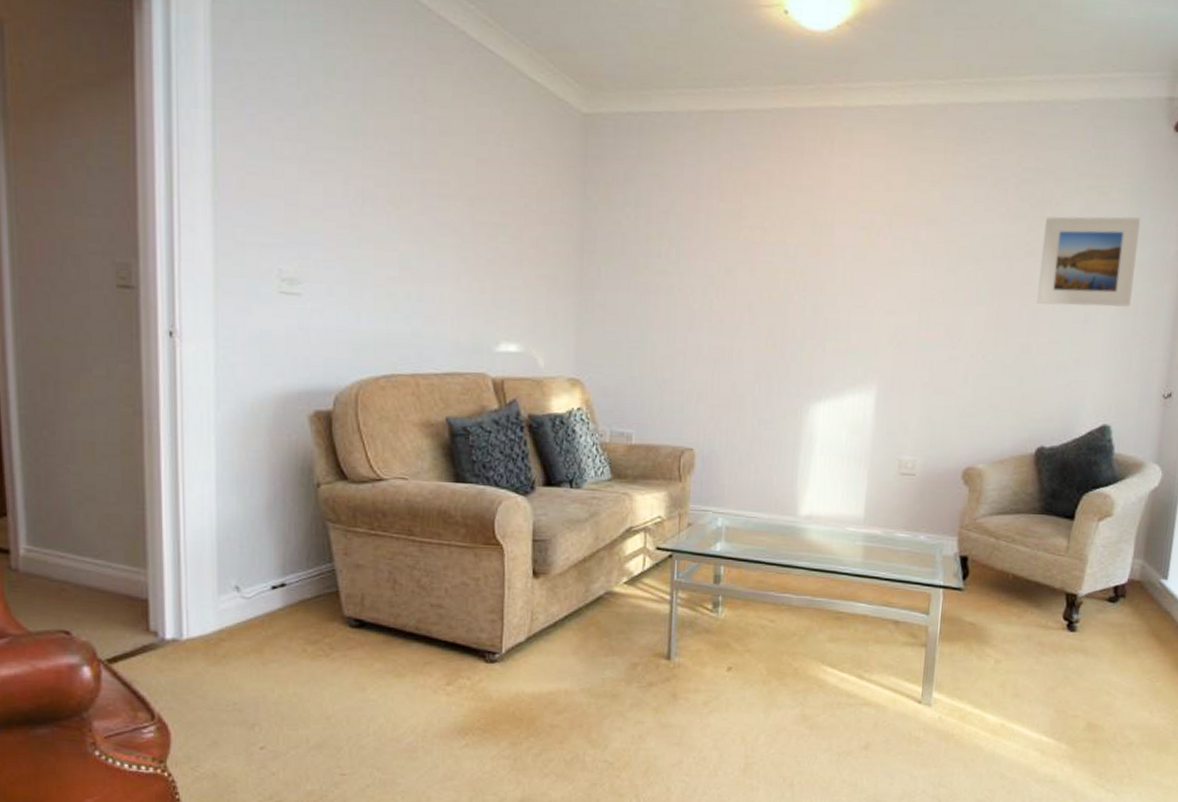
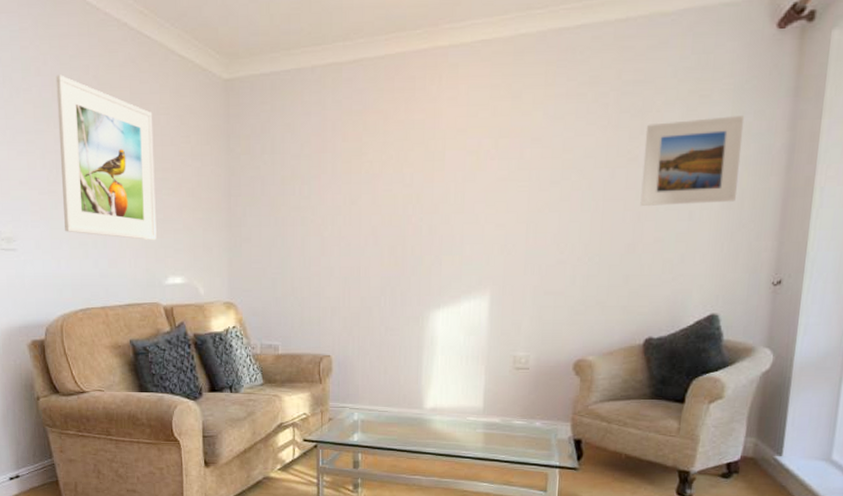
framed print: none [368,83,492,297] -> present [55,75,157,240]

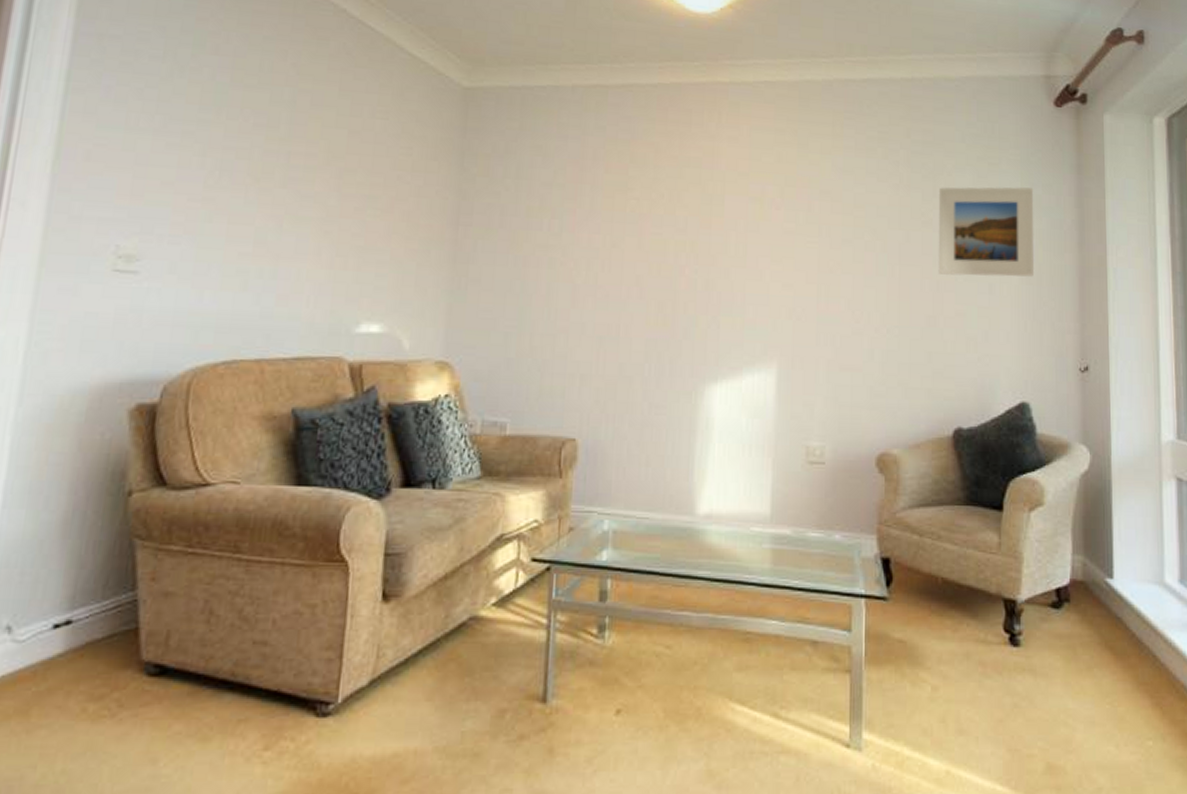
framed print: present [55,75,157,240] -> none [218,56,366,273]

